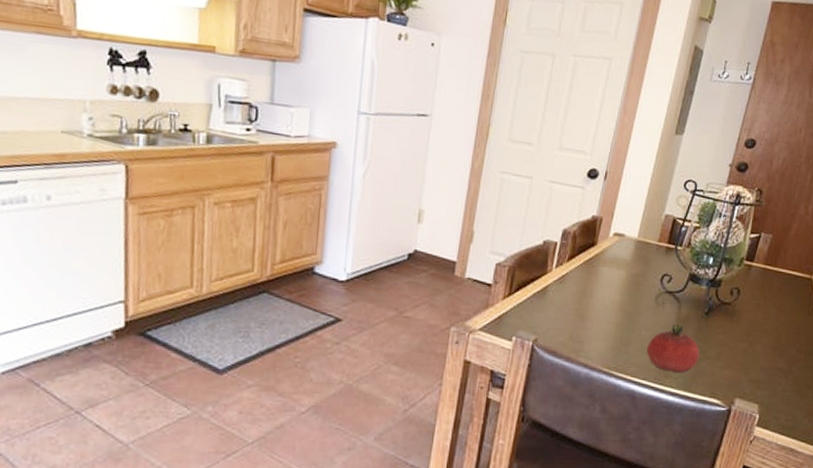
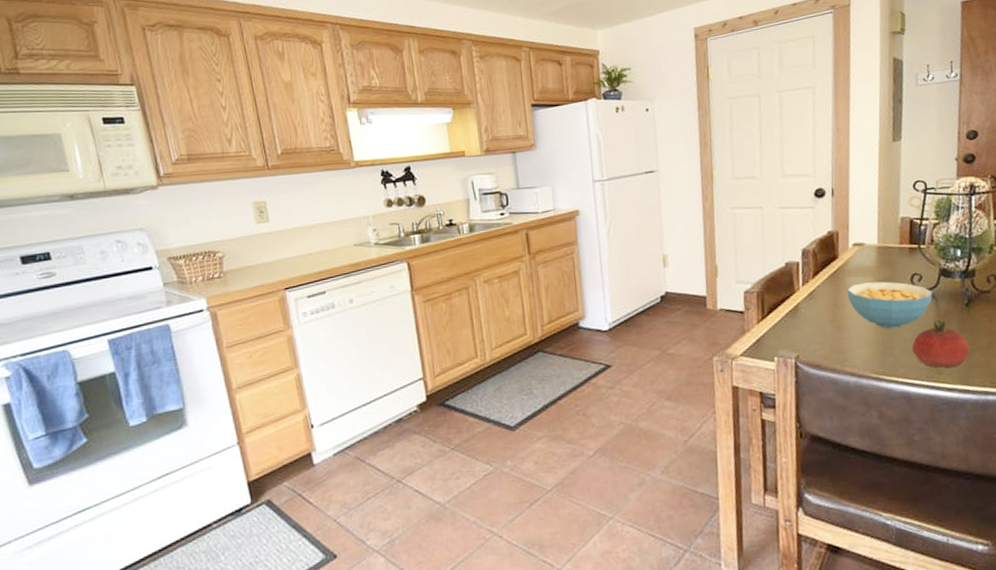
cereal bowl: none [597,274,678,326] -> present [846,281,933,329]

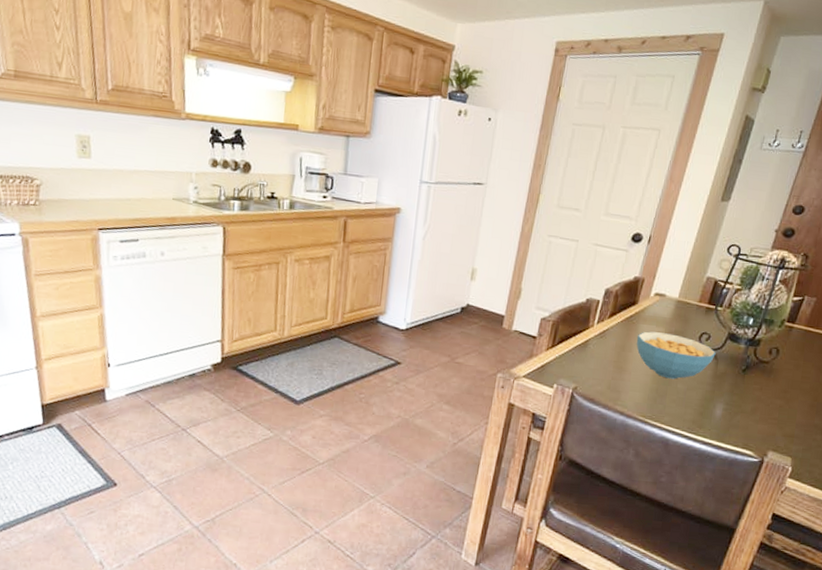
fruit: present [911,319,970,368] -> none [681,379,735,424]

